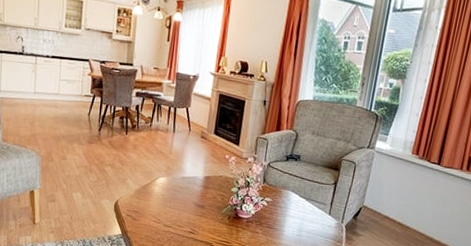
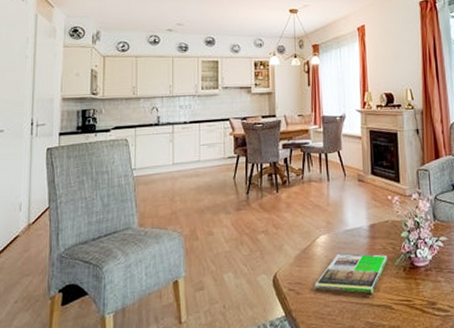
magazine: none [148,194,216,231] -> present [313,253,388,294]

